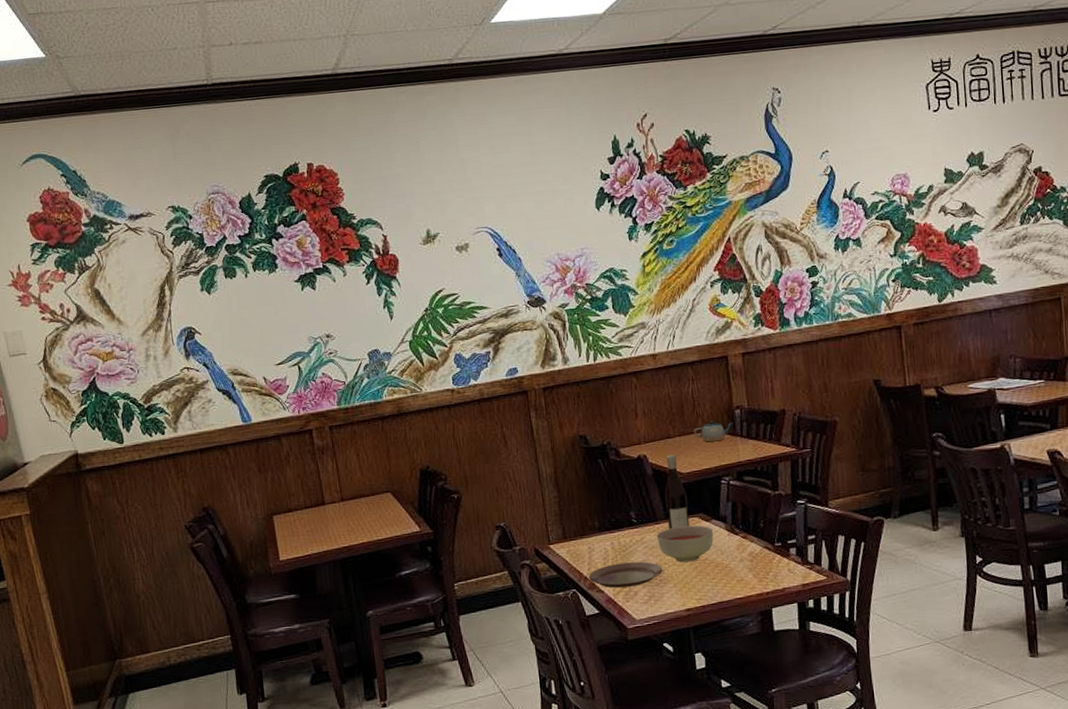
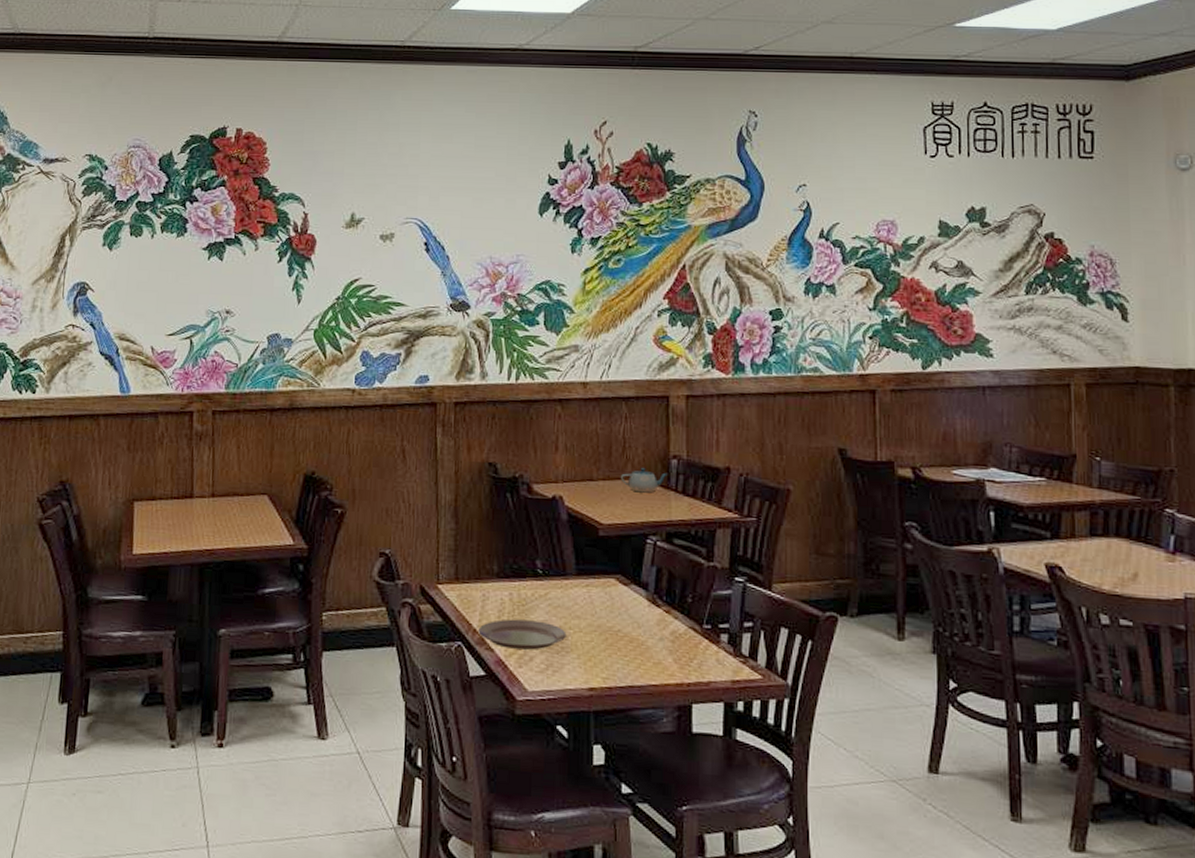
bowl: present [656,525,714,563] -> none [563,586,632,631]
bottle: present [665,454,690,530] -> none [578,500,605,589]

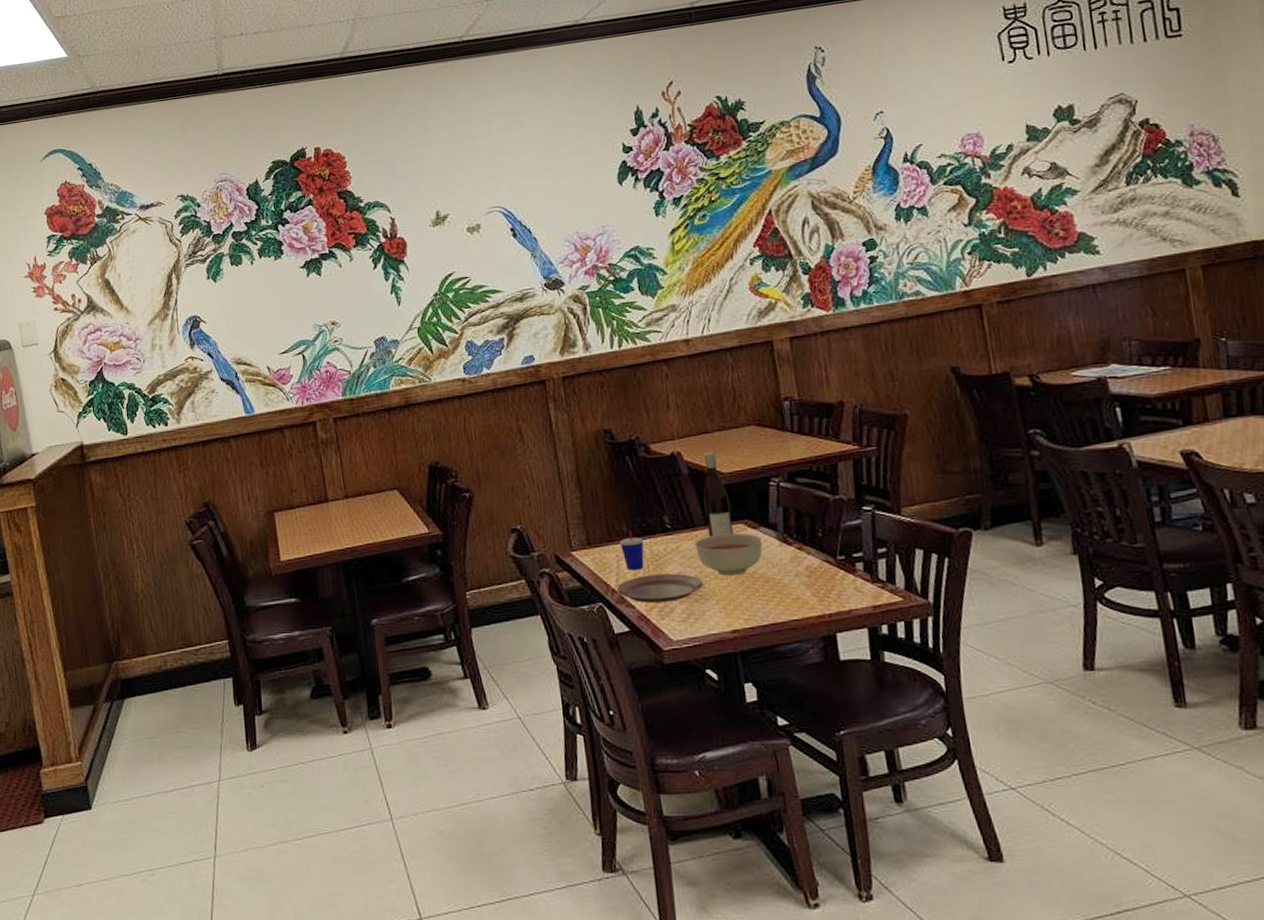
beverage cup: none [488,570,513,613] -> present [620,530,644,570]
bowl: none [563,586,632,631] -> present [694,533,763,576]
bottle: none [578,500,605,589] -> present [703,451,734,537]
teapot: present [620,467,668,493] -> none [734,413,782,438]

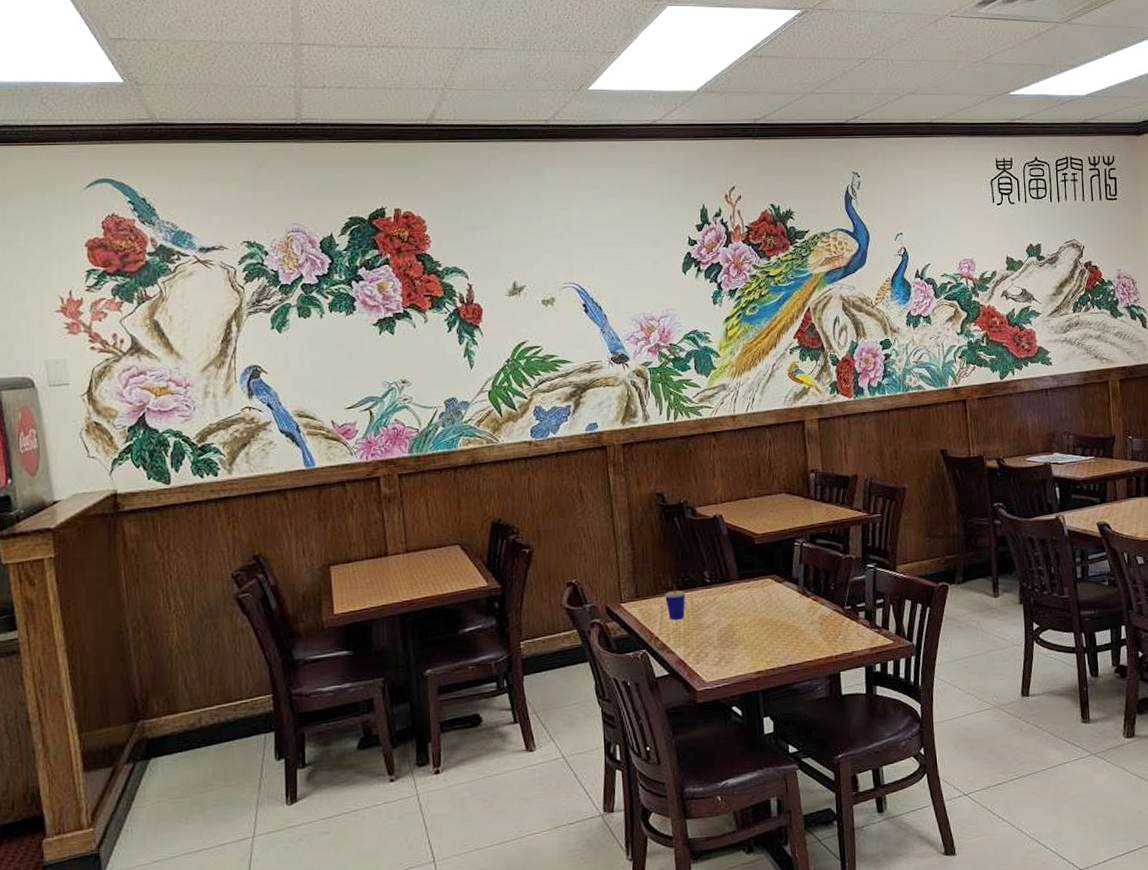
plate: present [617,573,703,603] -> none [660,622,735,649]
bowl: present [694,533,763,576] -> none [729,586,786,624]
bottle: present [703,451,734,537] -> none [739,515,763,590]

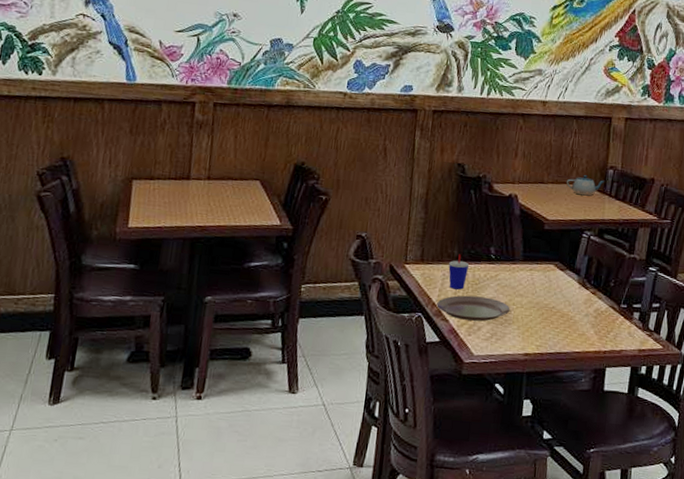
plate: none [660,622,735,649] -> present [436,295,510,322]
teapot: none [768,482,808,504] -> present [566,174,605,196]

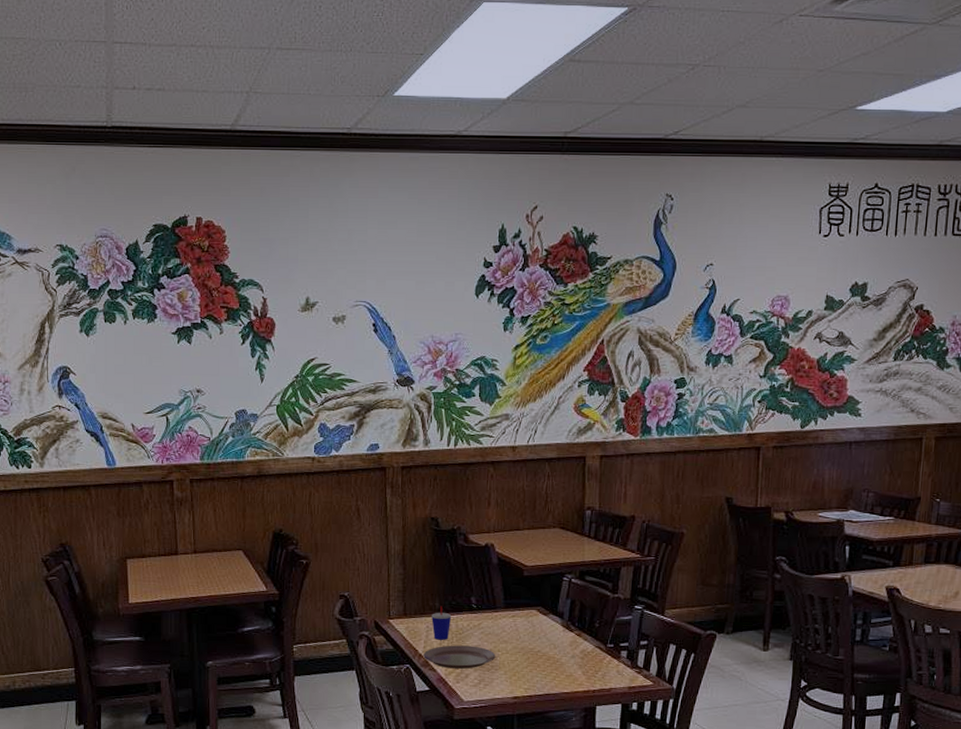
teapot: present [566,174,605,196] -> none [542,517,582,539]

